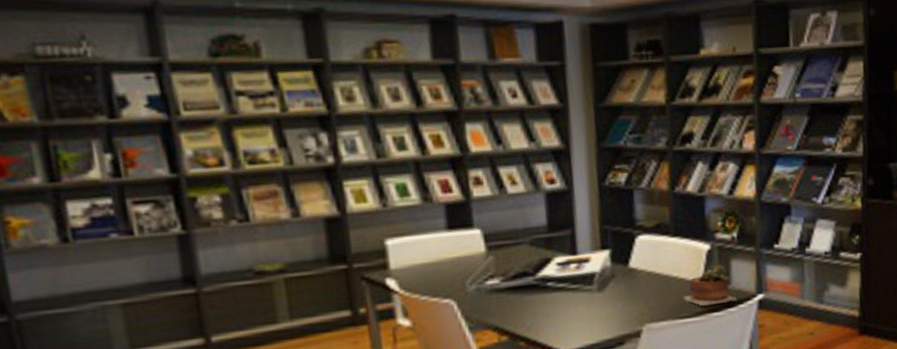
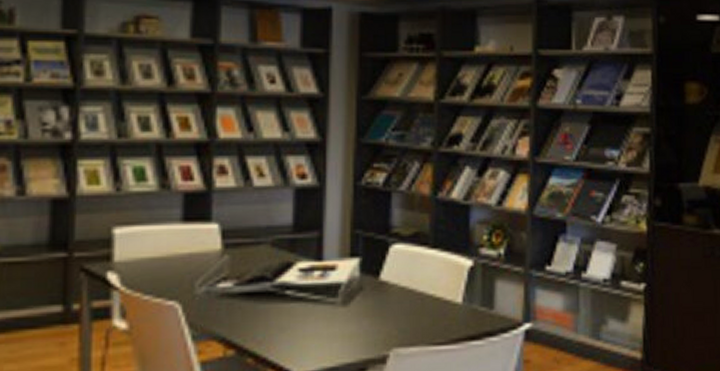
succulent plant: present [683,264,737,307] -> none [438,284,501,333]

